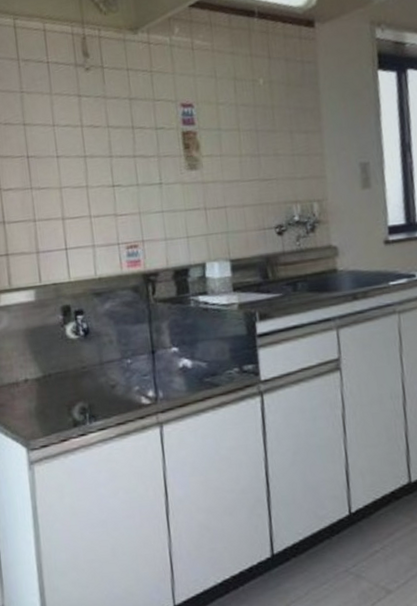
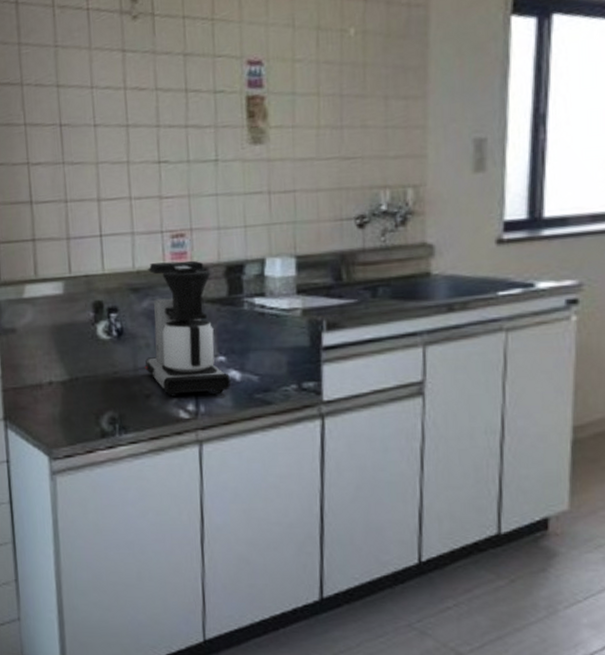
coffee maker: none [108,267,184,386] -> present [145,260,231,397]

